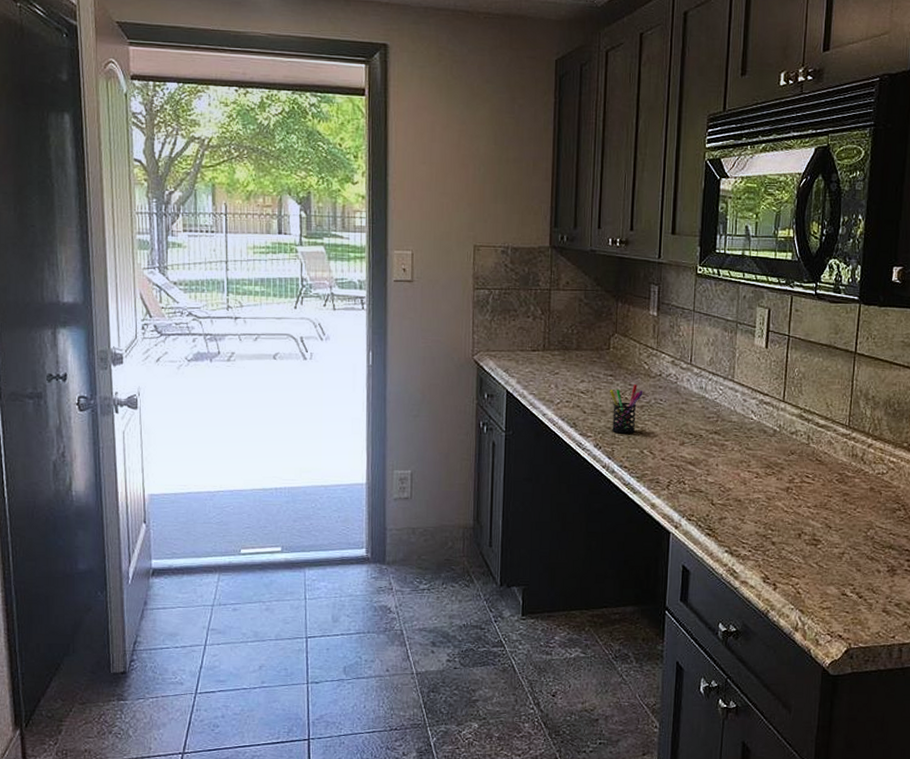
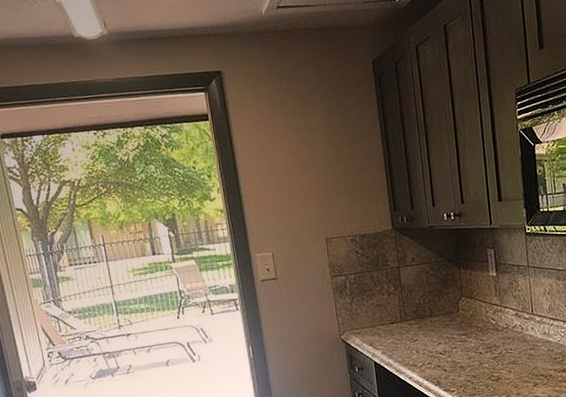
pen holder: present [610,384,643,434] -> none [465,339,494,385]

